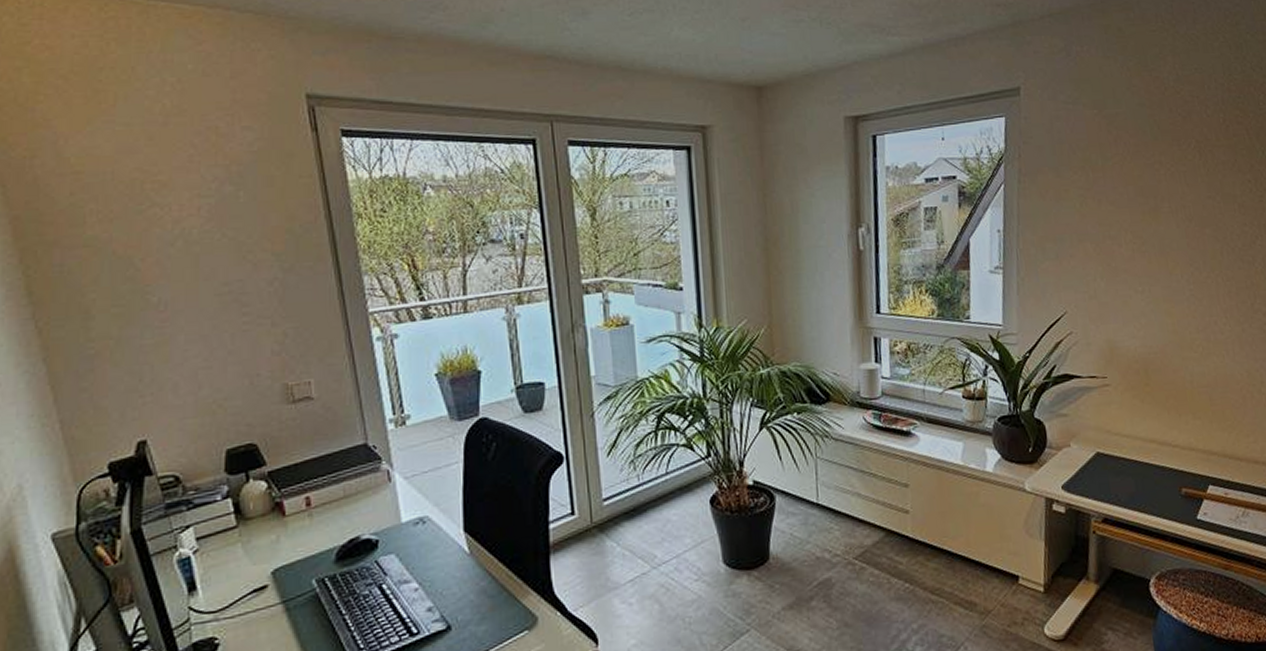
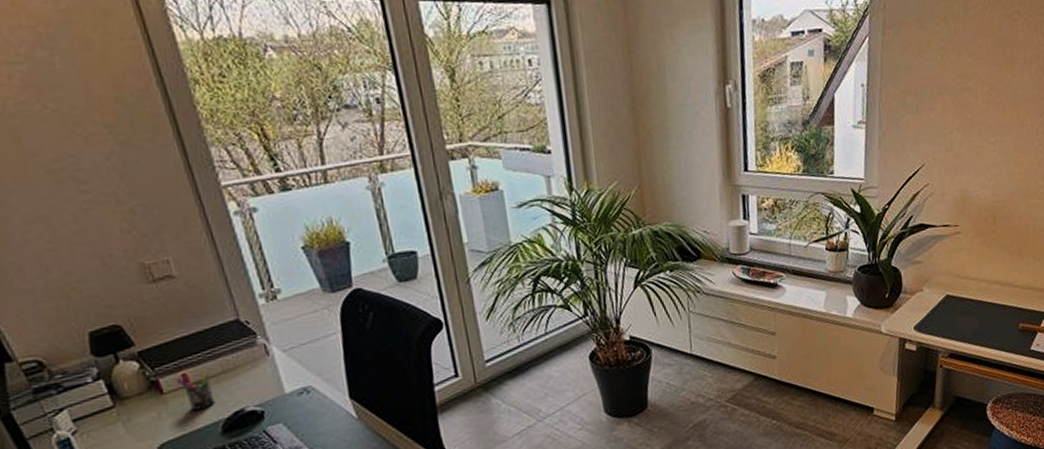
pen holder: none [298,490,333,536] -> present [175,367,215,411]

